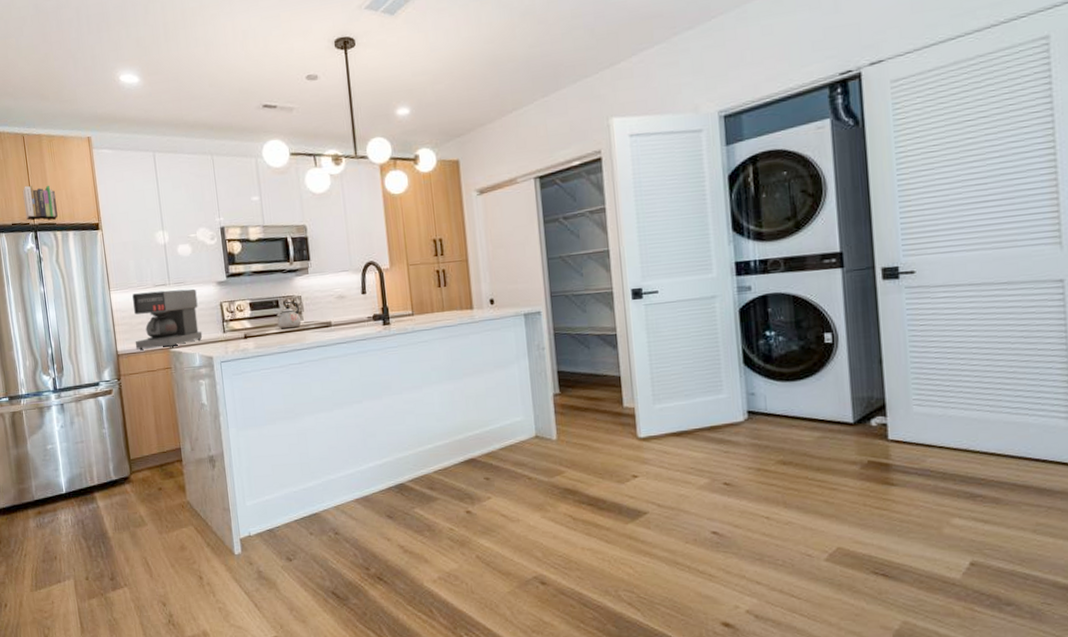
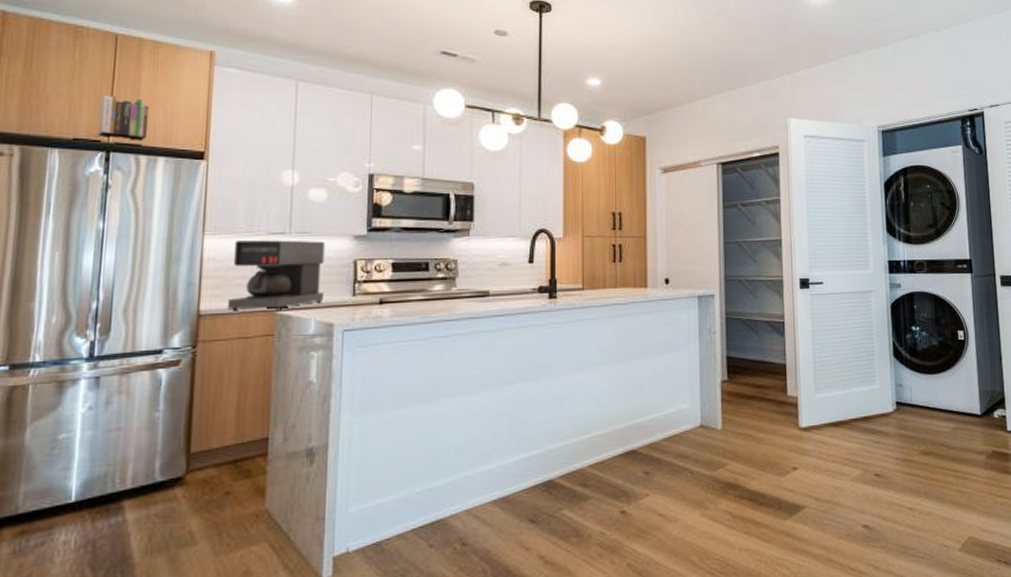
kettle: present [276,301,302,329] -> none [423,264,454,296]

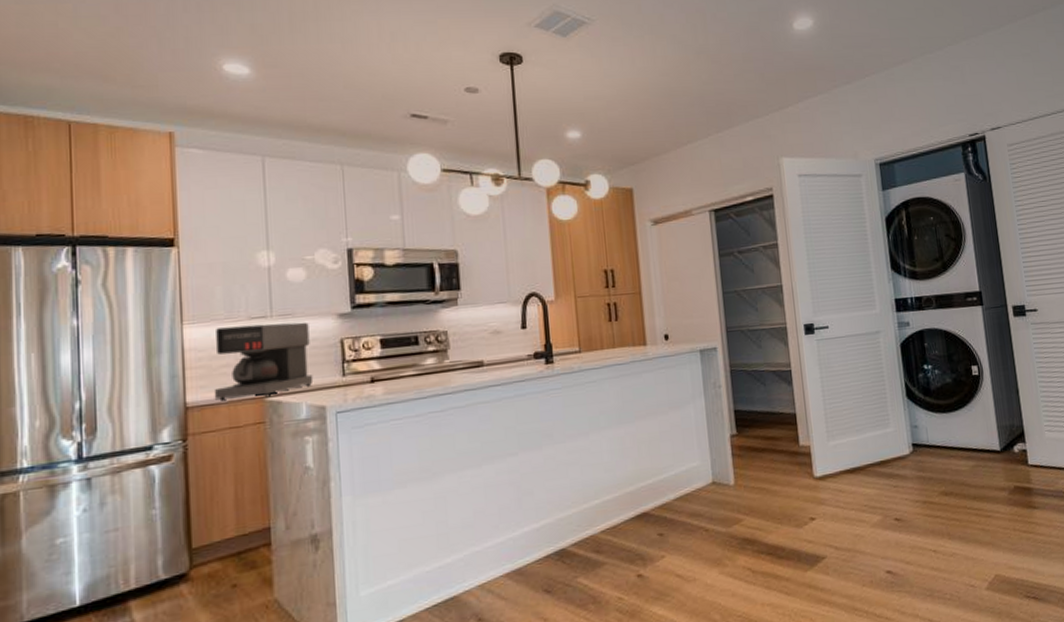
books: present [96,94,150,141] -> none [58,186,113,232]

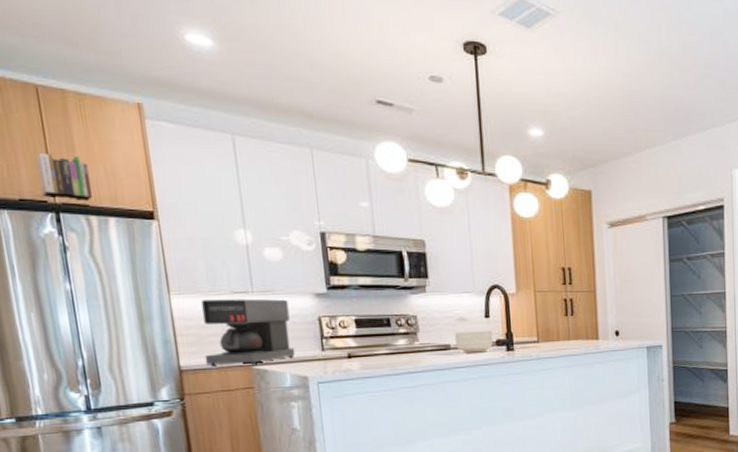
books: none [58,186,113,232] -> present [35,152,93,201]
bowl: none [487,342,531,370] -> present [454,330,493,353]

